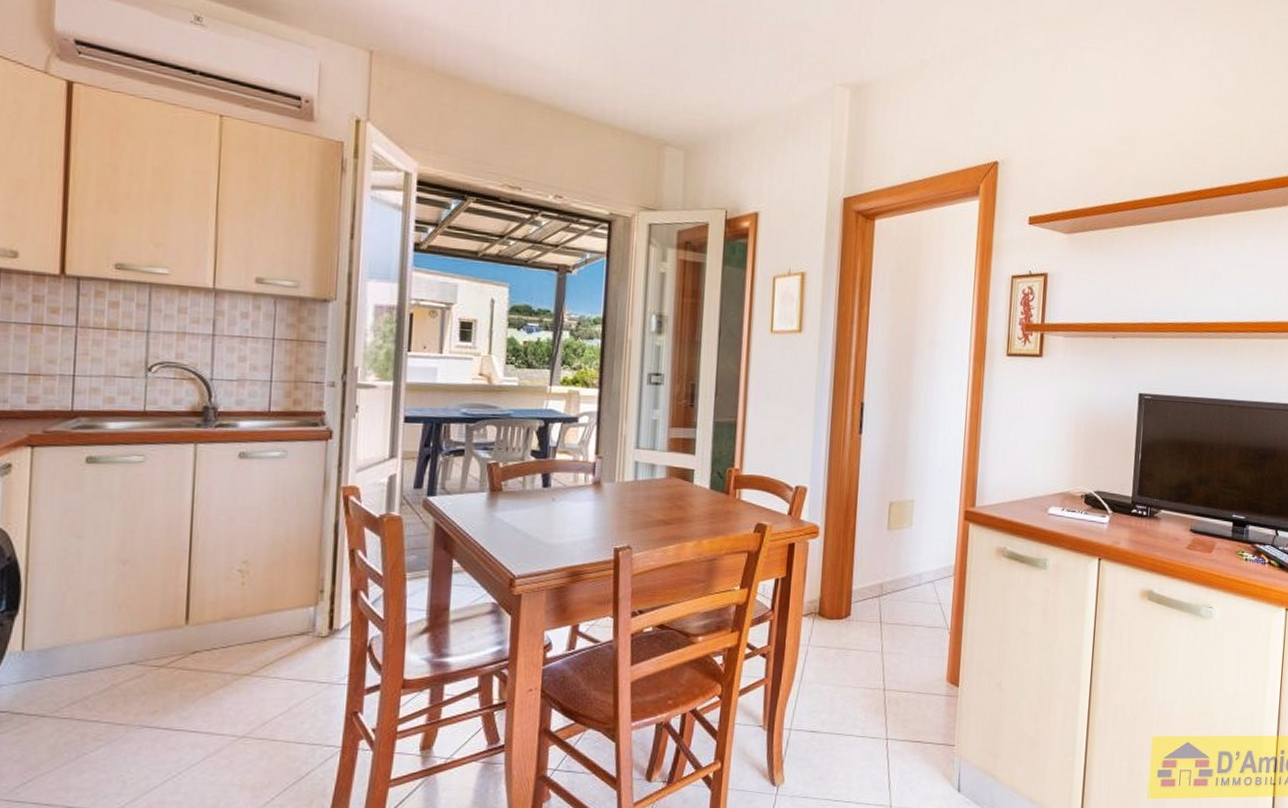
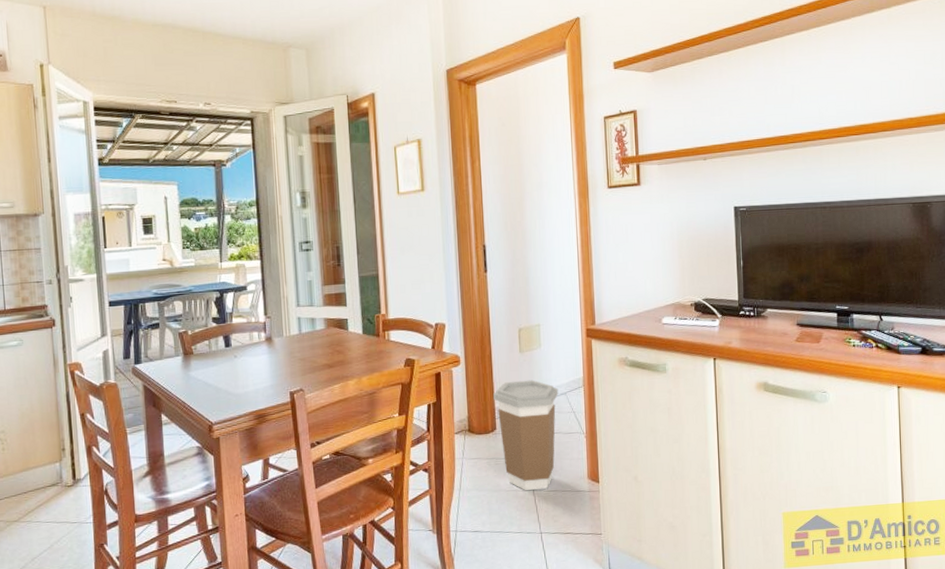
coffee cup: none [852,561,926,690] -> present [493,380,558,491]

